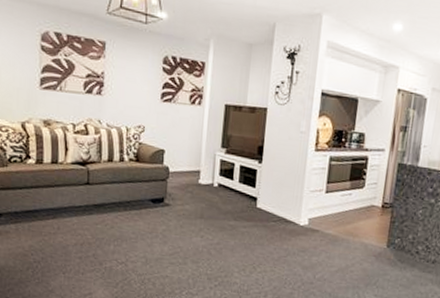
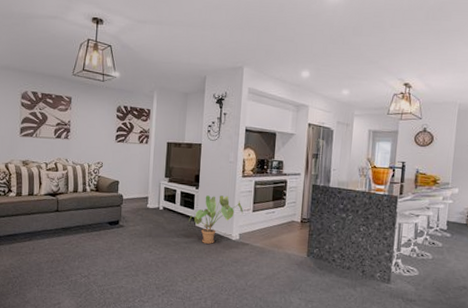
house plant: none [249,171,315,229] -> present [189,195,244,244]

